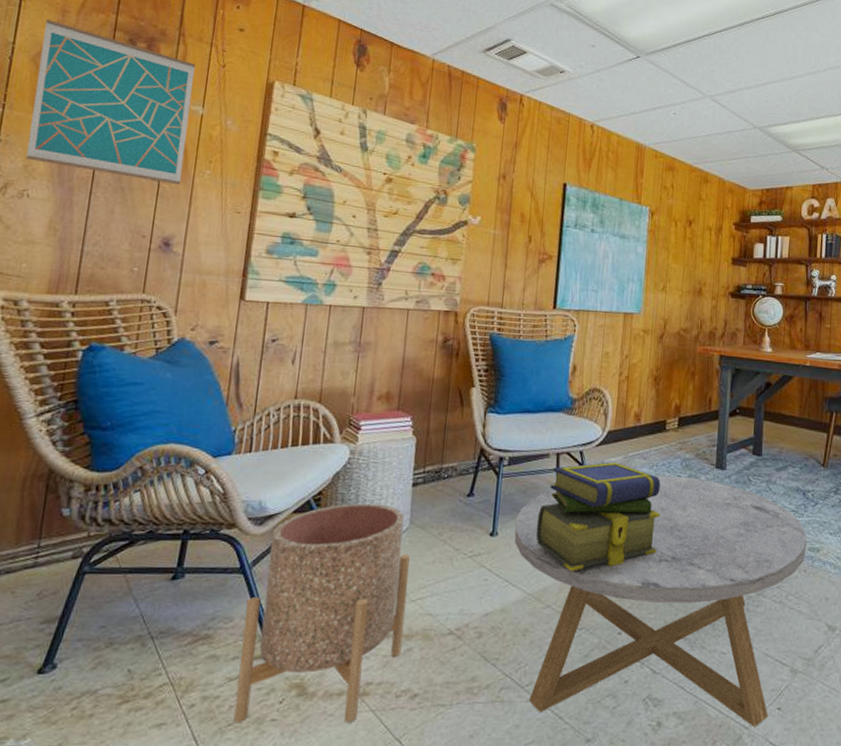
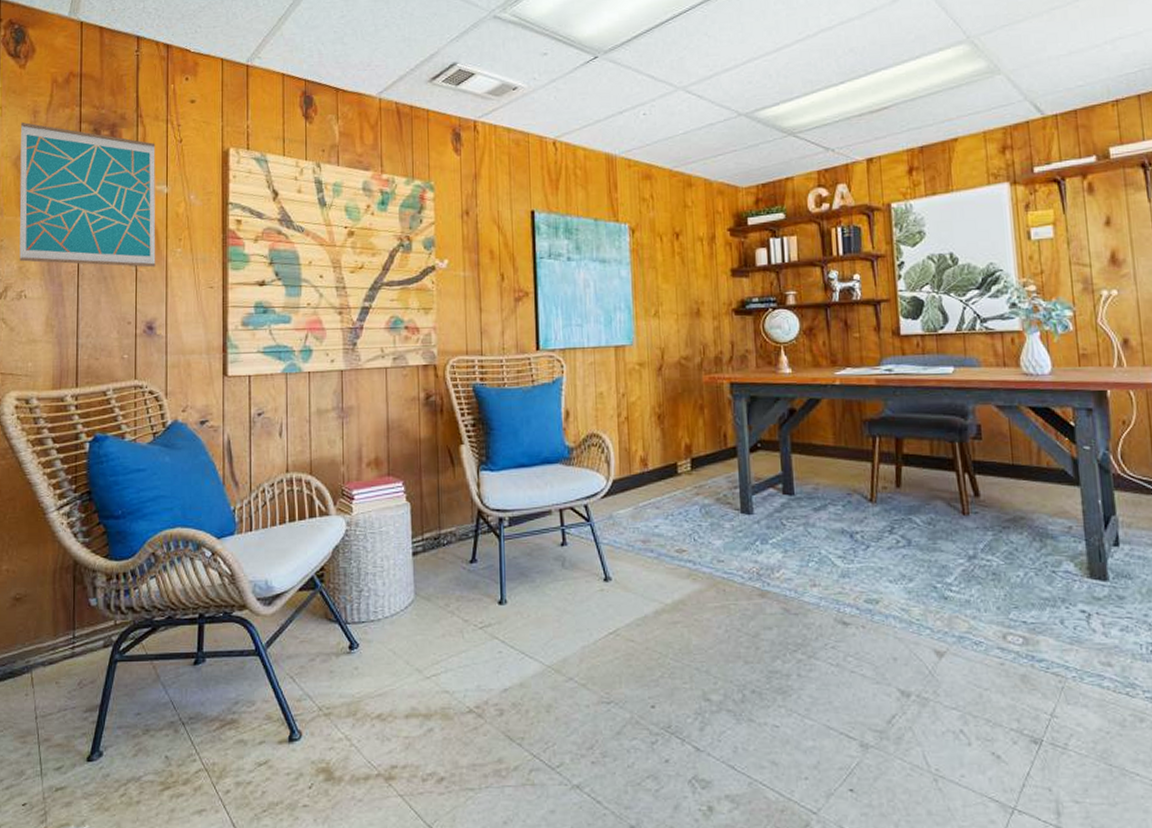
planter: present [233,503,410,722] -> none [265,576,422,808]
coffee table: present [514,474,807,728] -> none [524,525,862,813]
stack of books: present [536,462,661,571] -> none [547,514,684,639]

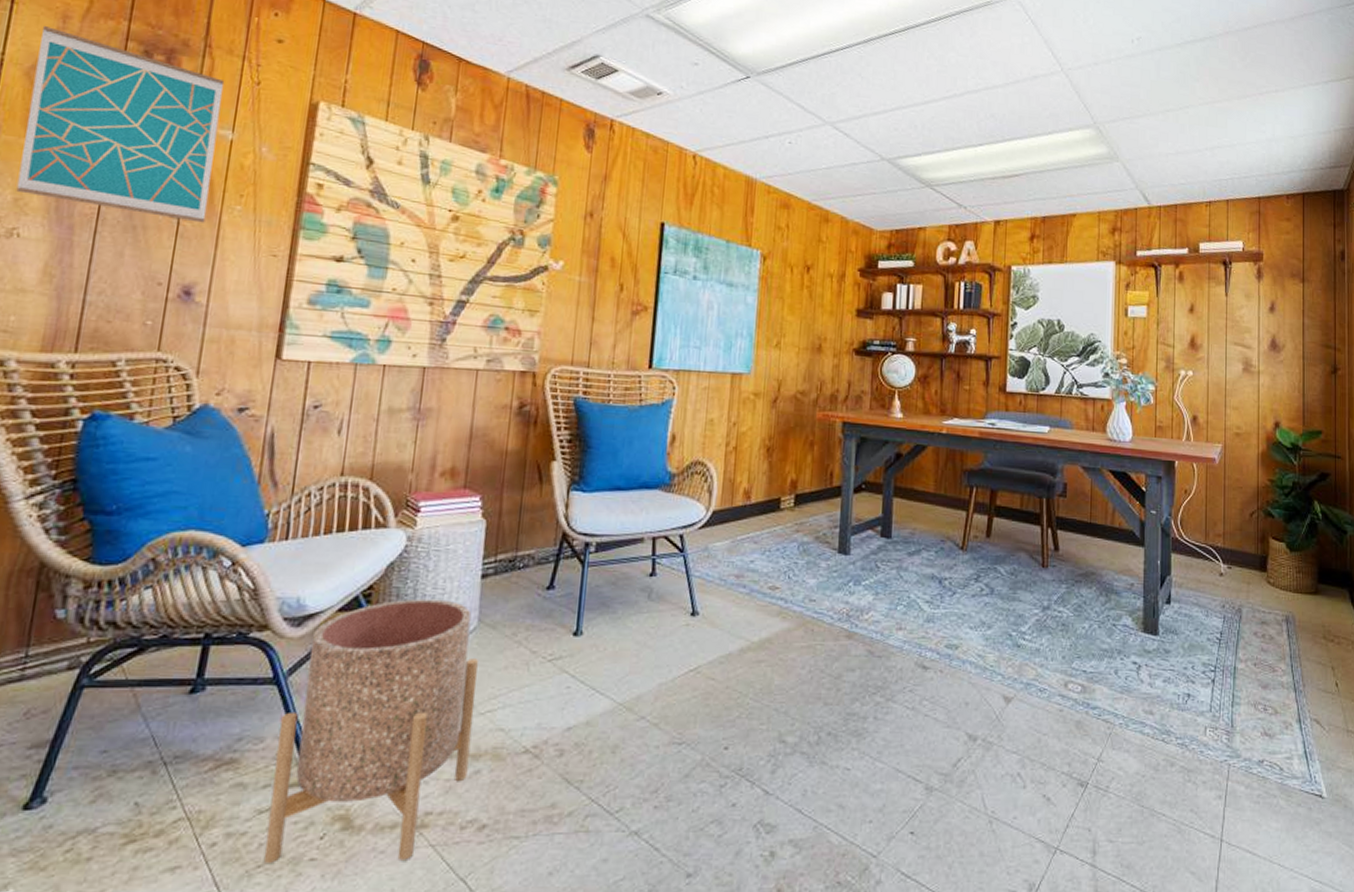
planter: none [265,576,422,808] -> present [263,598,478,863]

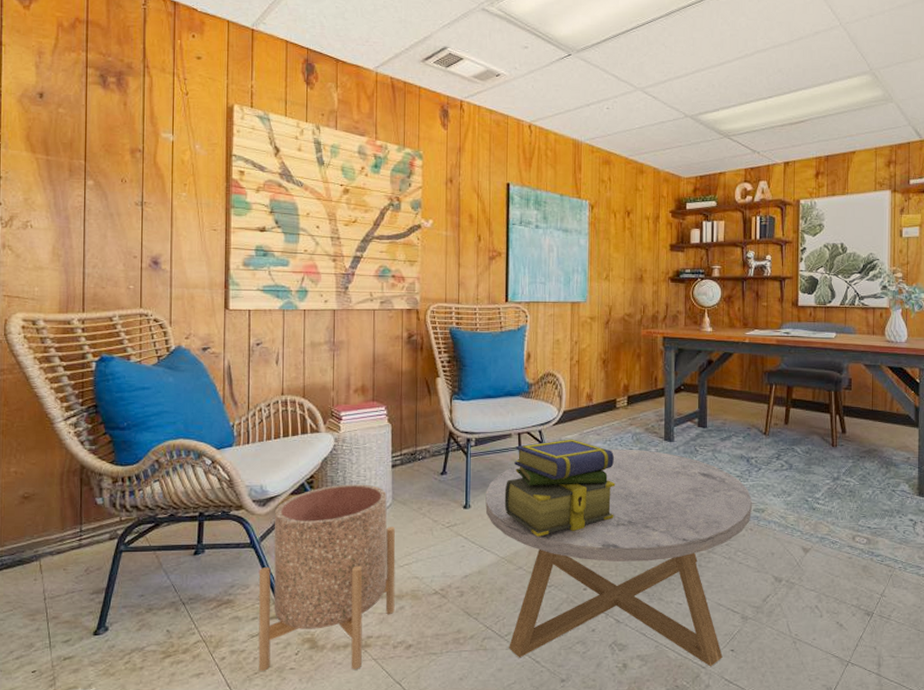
wall art: present [16,25,225,223] -> none [25,61,162,208]
coffee table: none [602,561,943,856] -> present [485,448,752,667]
stack of books: none [627,547,774,676] -> present [504,439,616,537]

